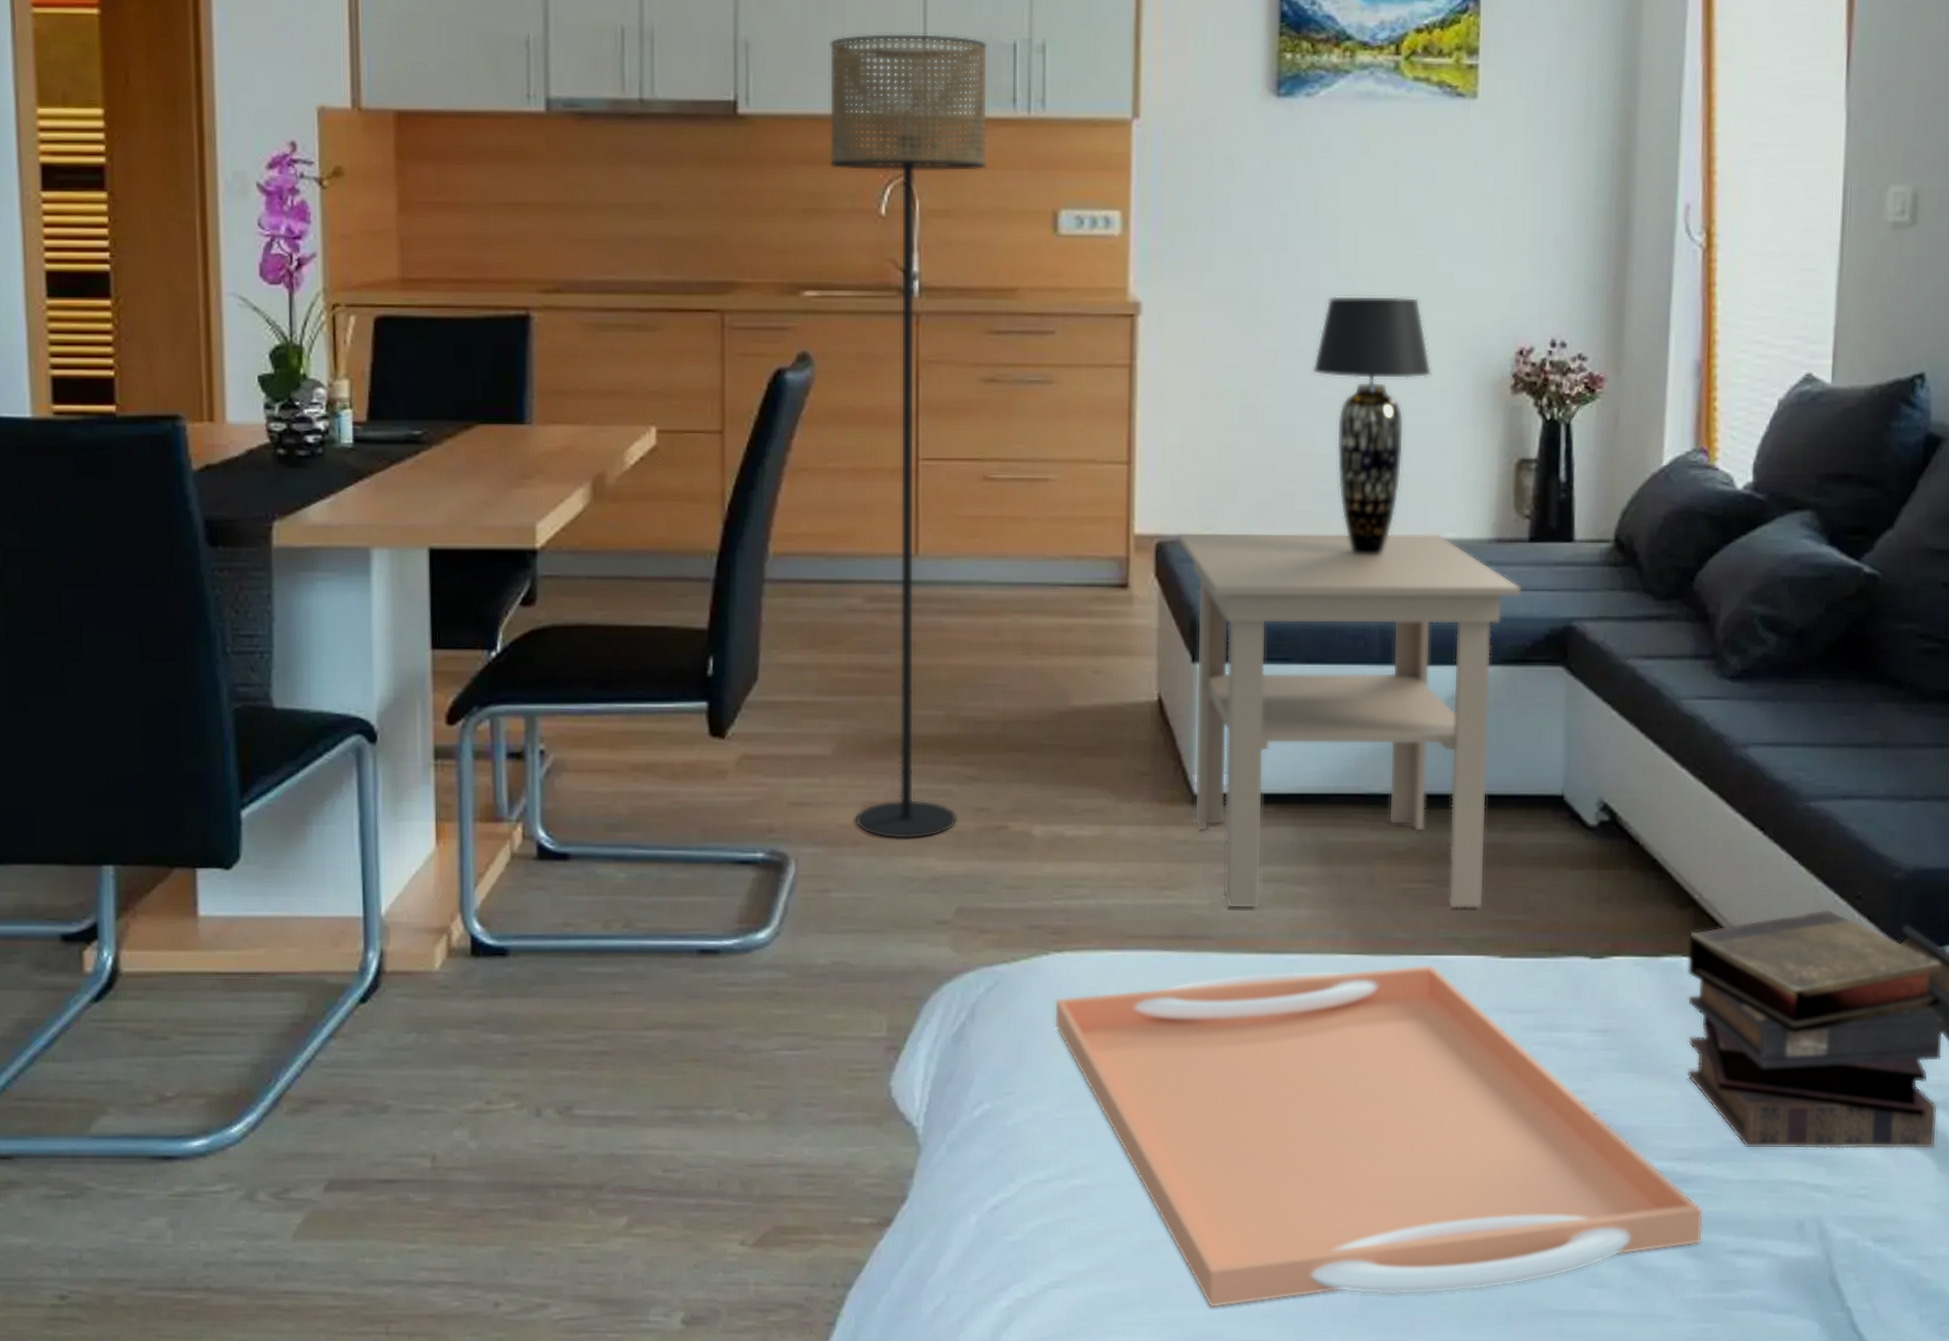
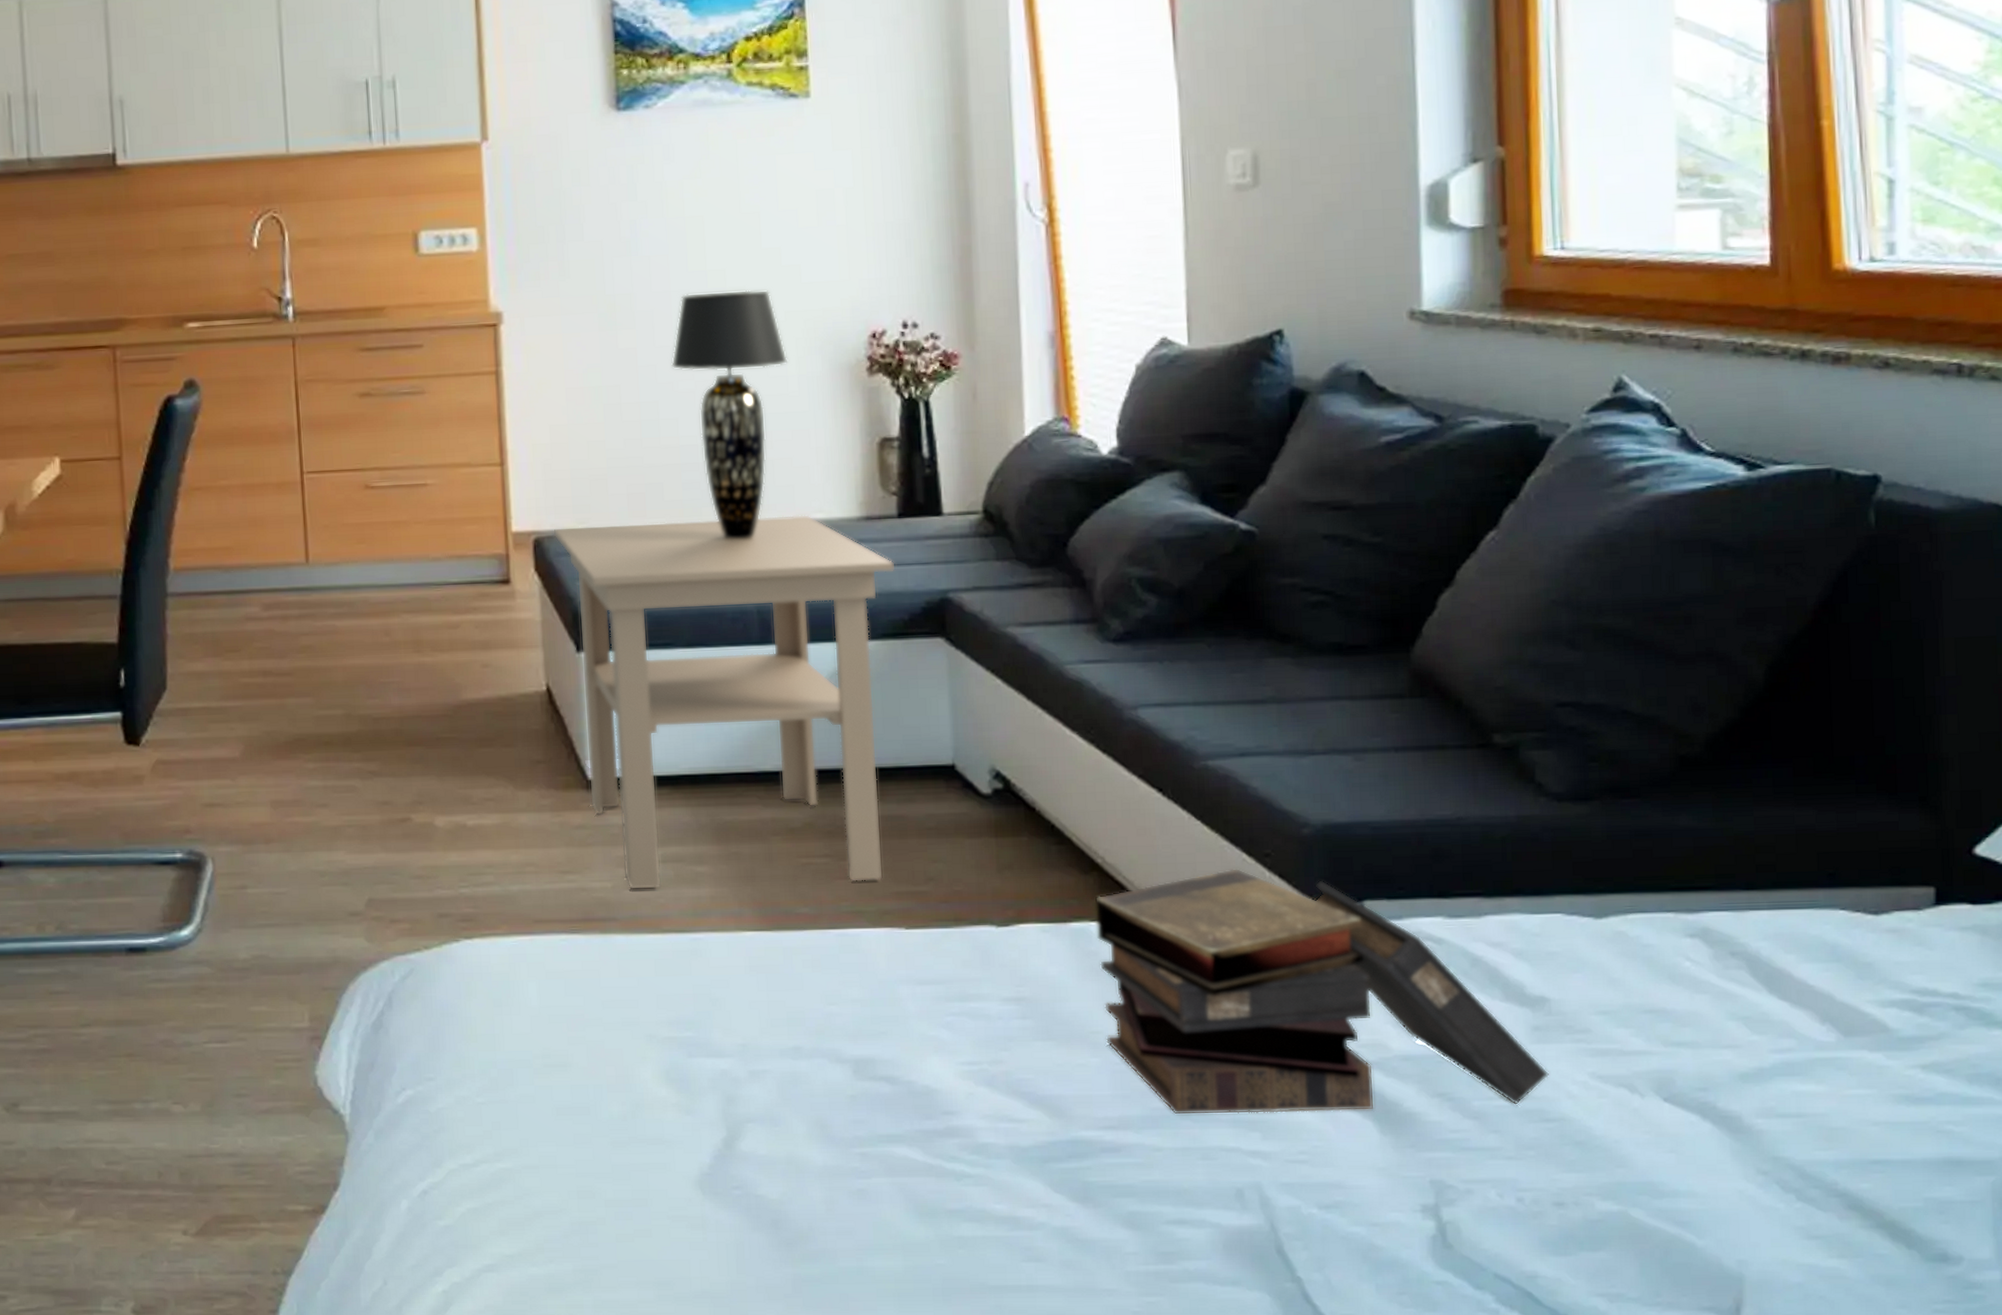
floor lamp: present [829,33,988,840] -> none [196,78,363,835]
serving tray: present [1054,964,1704,1308] -> none [467,938,1139,1289]

